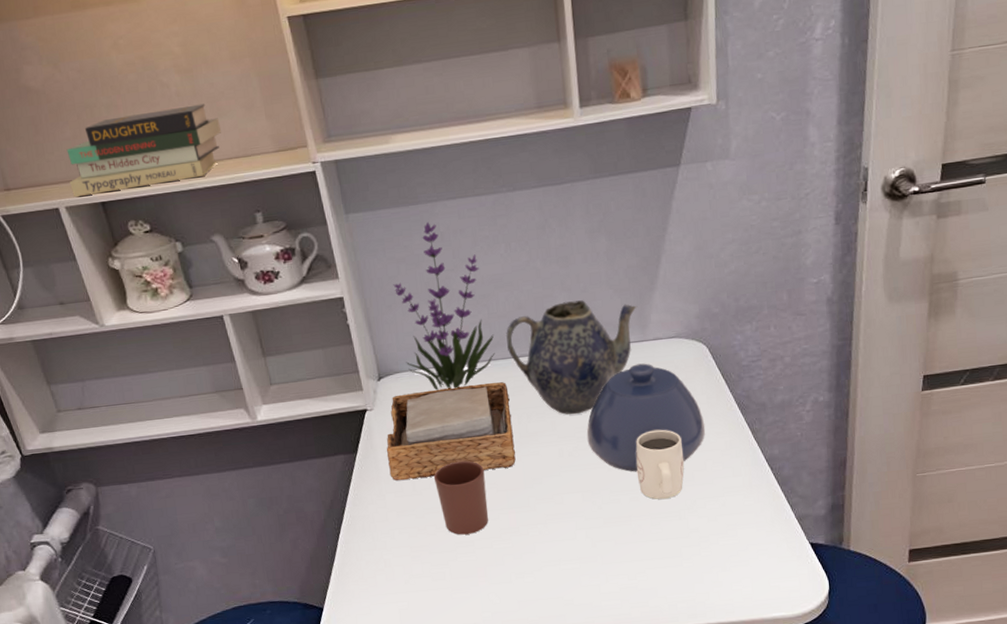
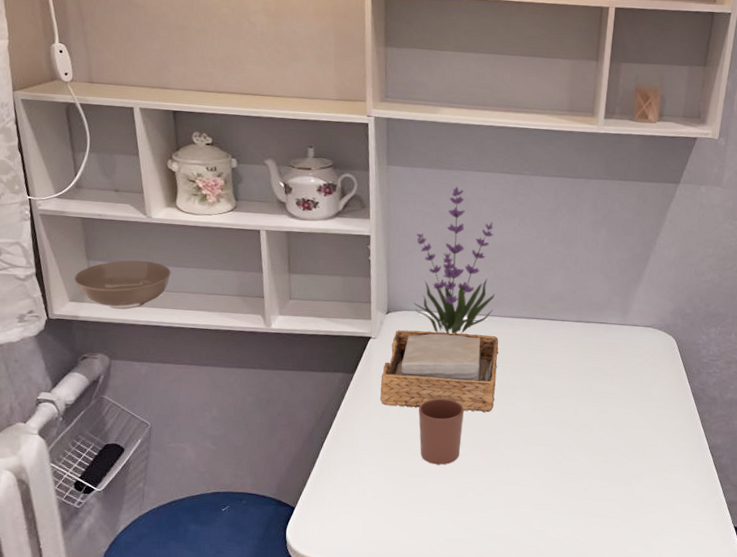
bowl: none [39,373,139,433] -> present [74,260,171,310]
books: present [66,103,222,198] -> none [148,41,294,107]
teapot: present [505,300,638,415] -> none [505,278,623,377]
sugar bowl: present [586,363,706,472] -> none [559,343,663,437]
mug: present [635,429,685,500] -> none [596,403,640,466]

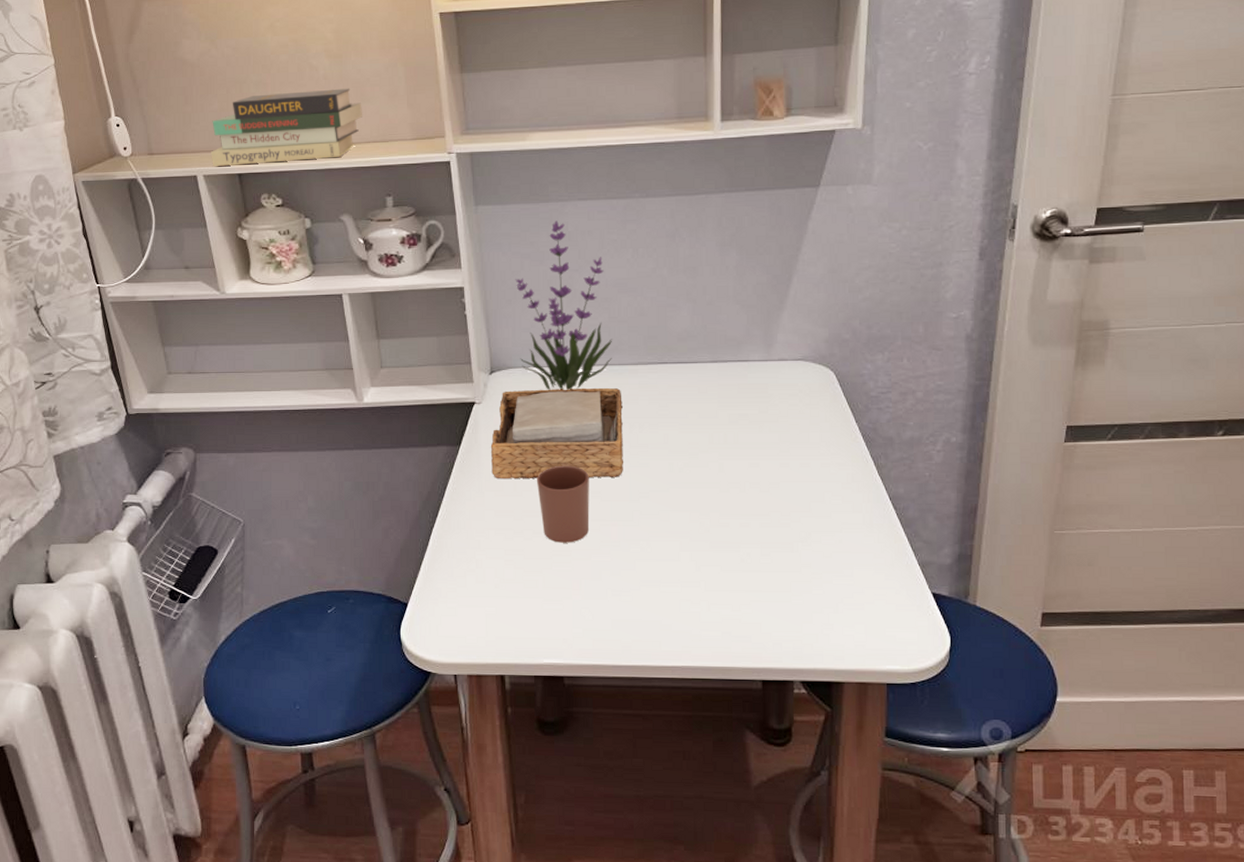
bowl: present [74,260,171,310] -> none [151,342,251,398]
books: none [148,41,294,107] -> present [211,88,363,167]

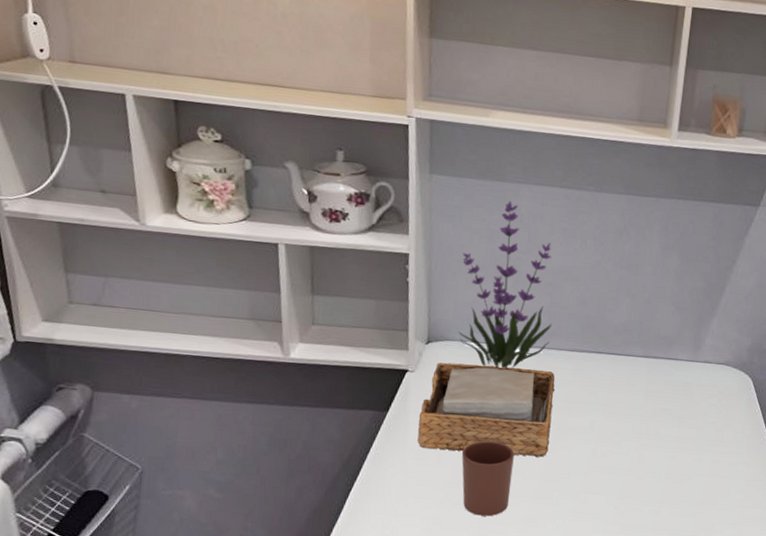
books: present [211,88,363,167] -> none [144,19,321,101]

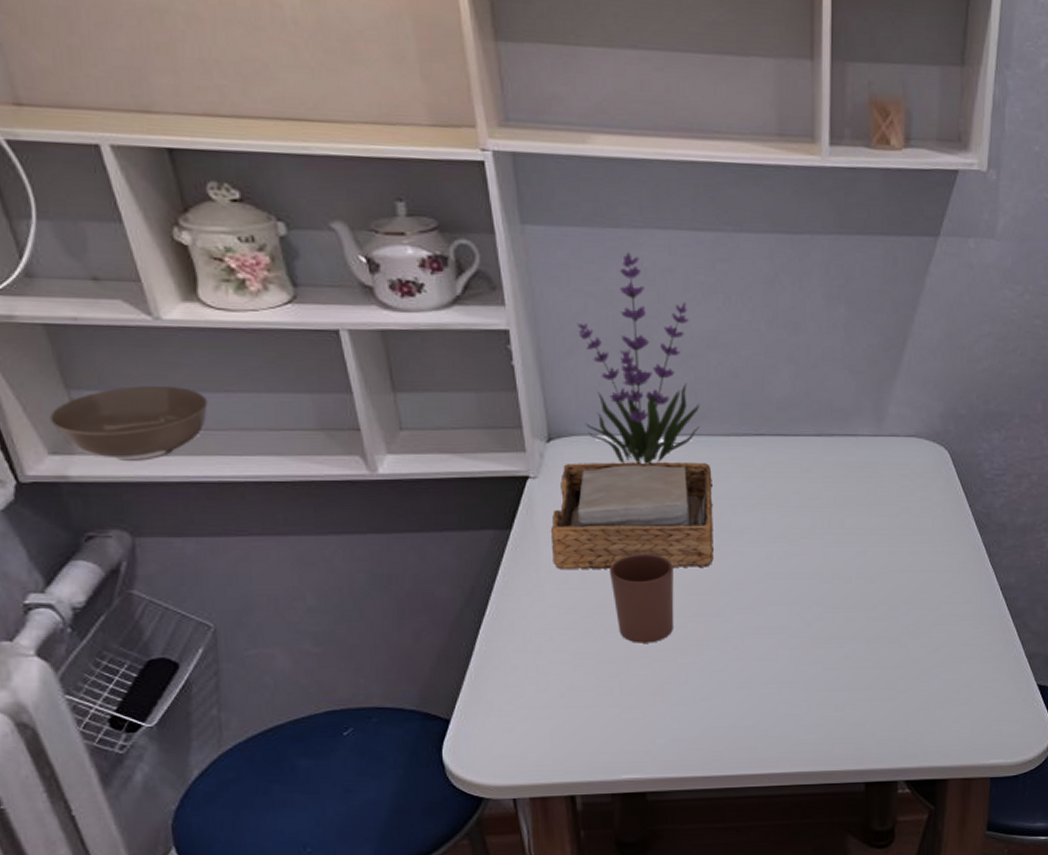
bowl: none [48,274,169,333] -> present [49,386,208,462]

